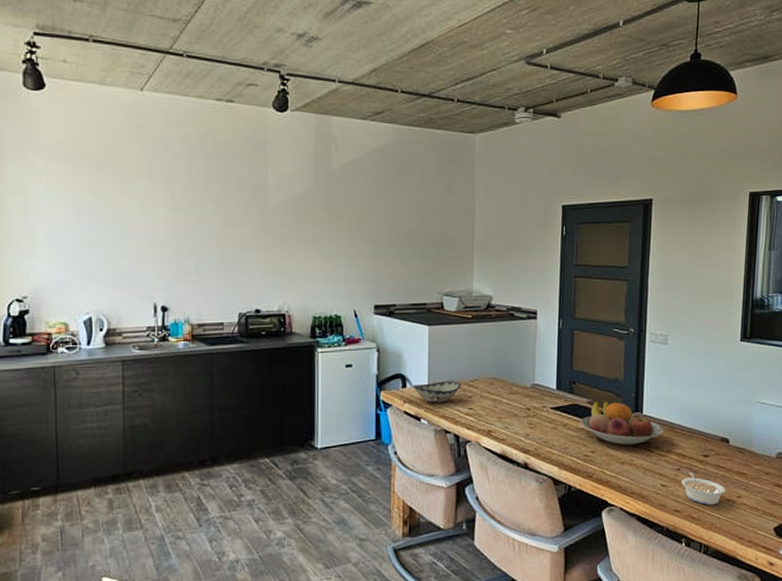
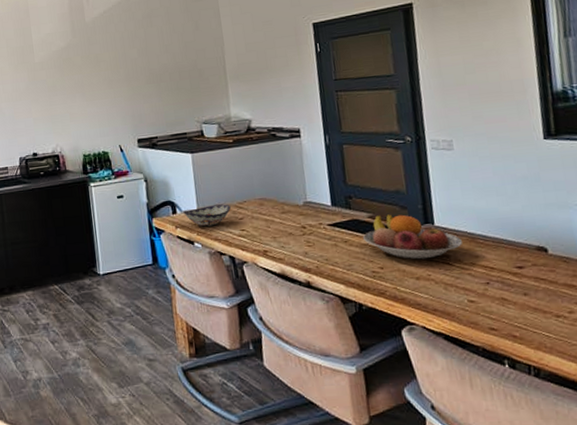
legume: present [681,471,726,505] -> none [492,285,553,323]

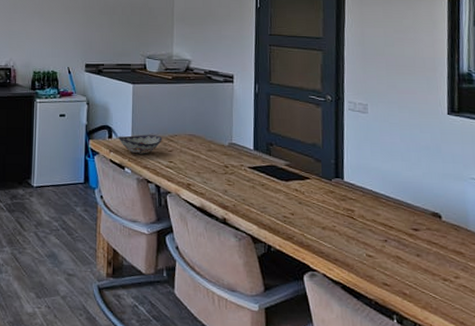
fruit bowl: present [362,214,462,260] -> none [278,164,367,211]

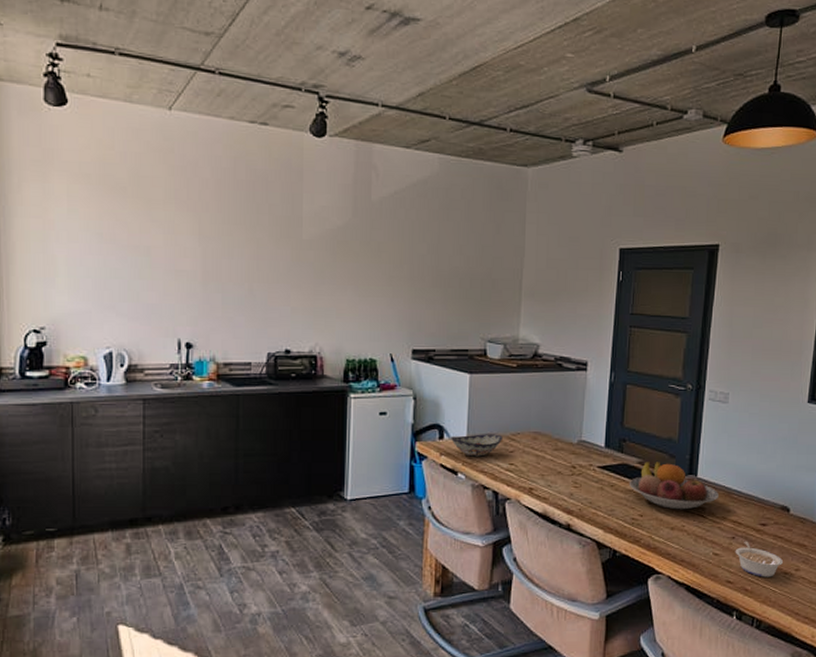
fruit bowl: none [278,164,367,211] -> present [628,462,719,510]
legume: none [388,244,441,283] -> present [735,541,784,577]

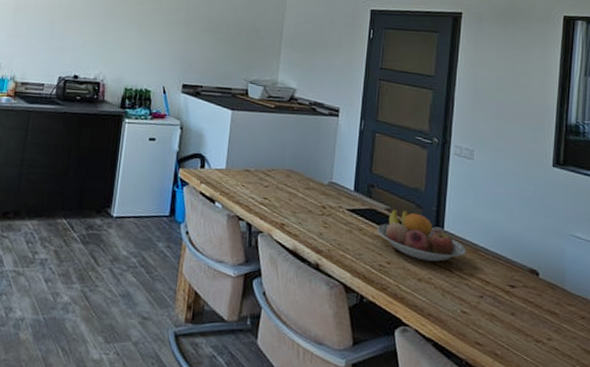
decorative bowl: present [450,434,502,457] -> none [210,166,258,189]
legume: present [735,541,784,577] -> none [483,301,535,344]

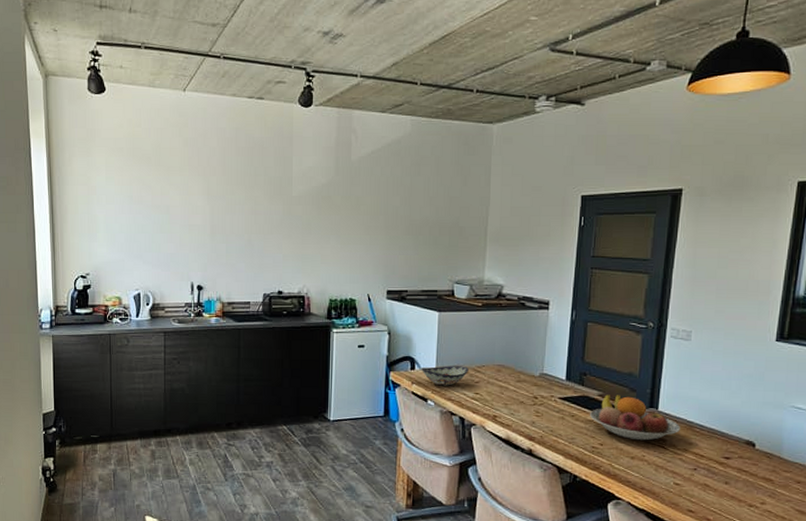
decorative bowl: none [210,166,258,189] -> present [420,366,469,386]

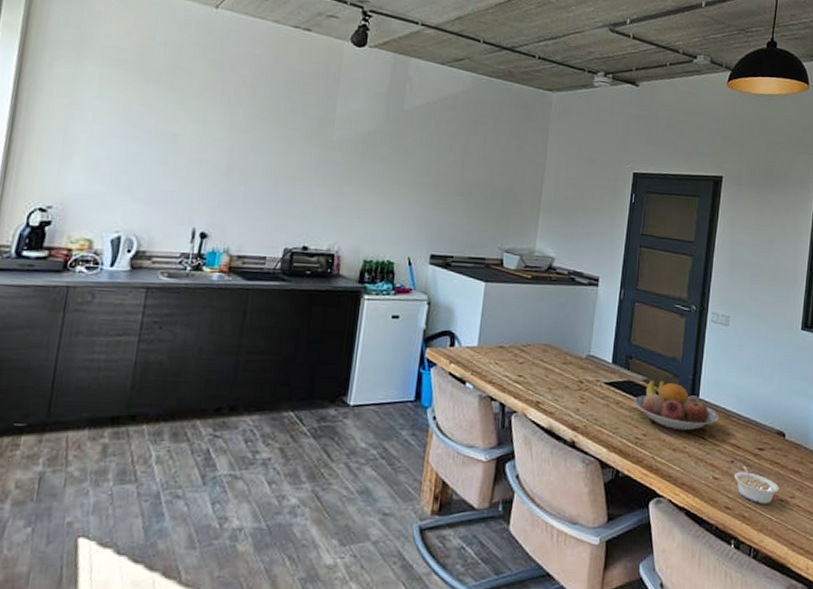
decorative bowl: present [420,366,469,386] -> none [461,343,513,367]
legume: none [696,472,748,509] -> present [733,465,780,504]

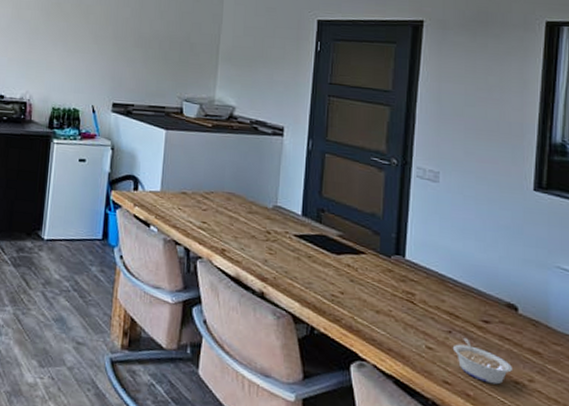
fruit bowl: present [633,380,719,431] -> none [328,235,431,294]

